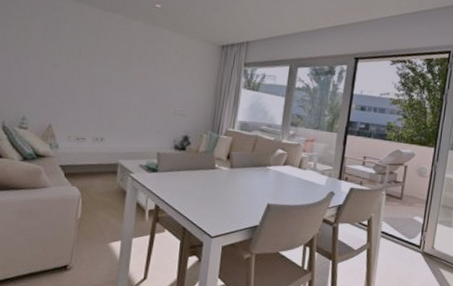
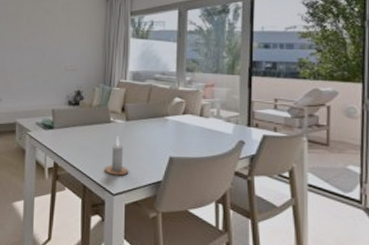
candle: none [205,182,229,220] -> present [104,136,129,176]

